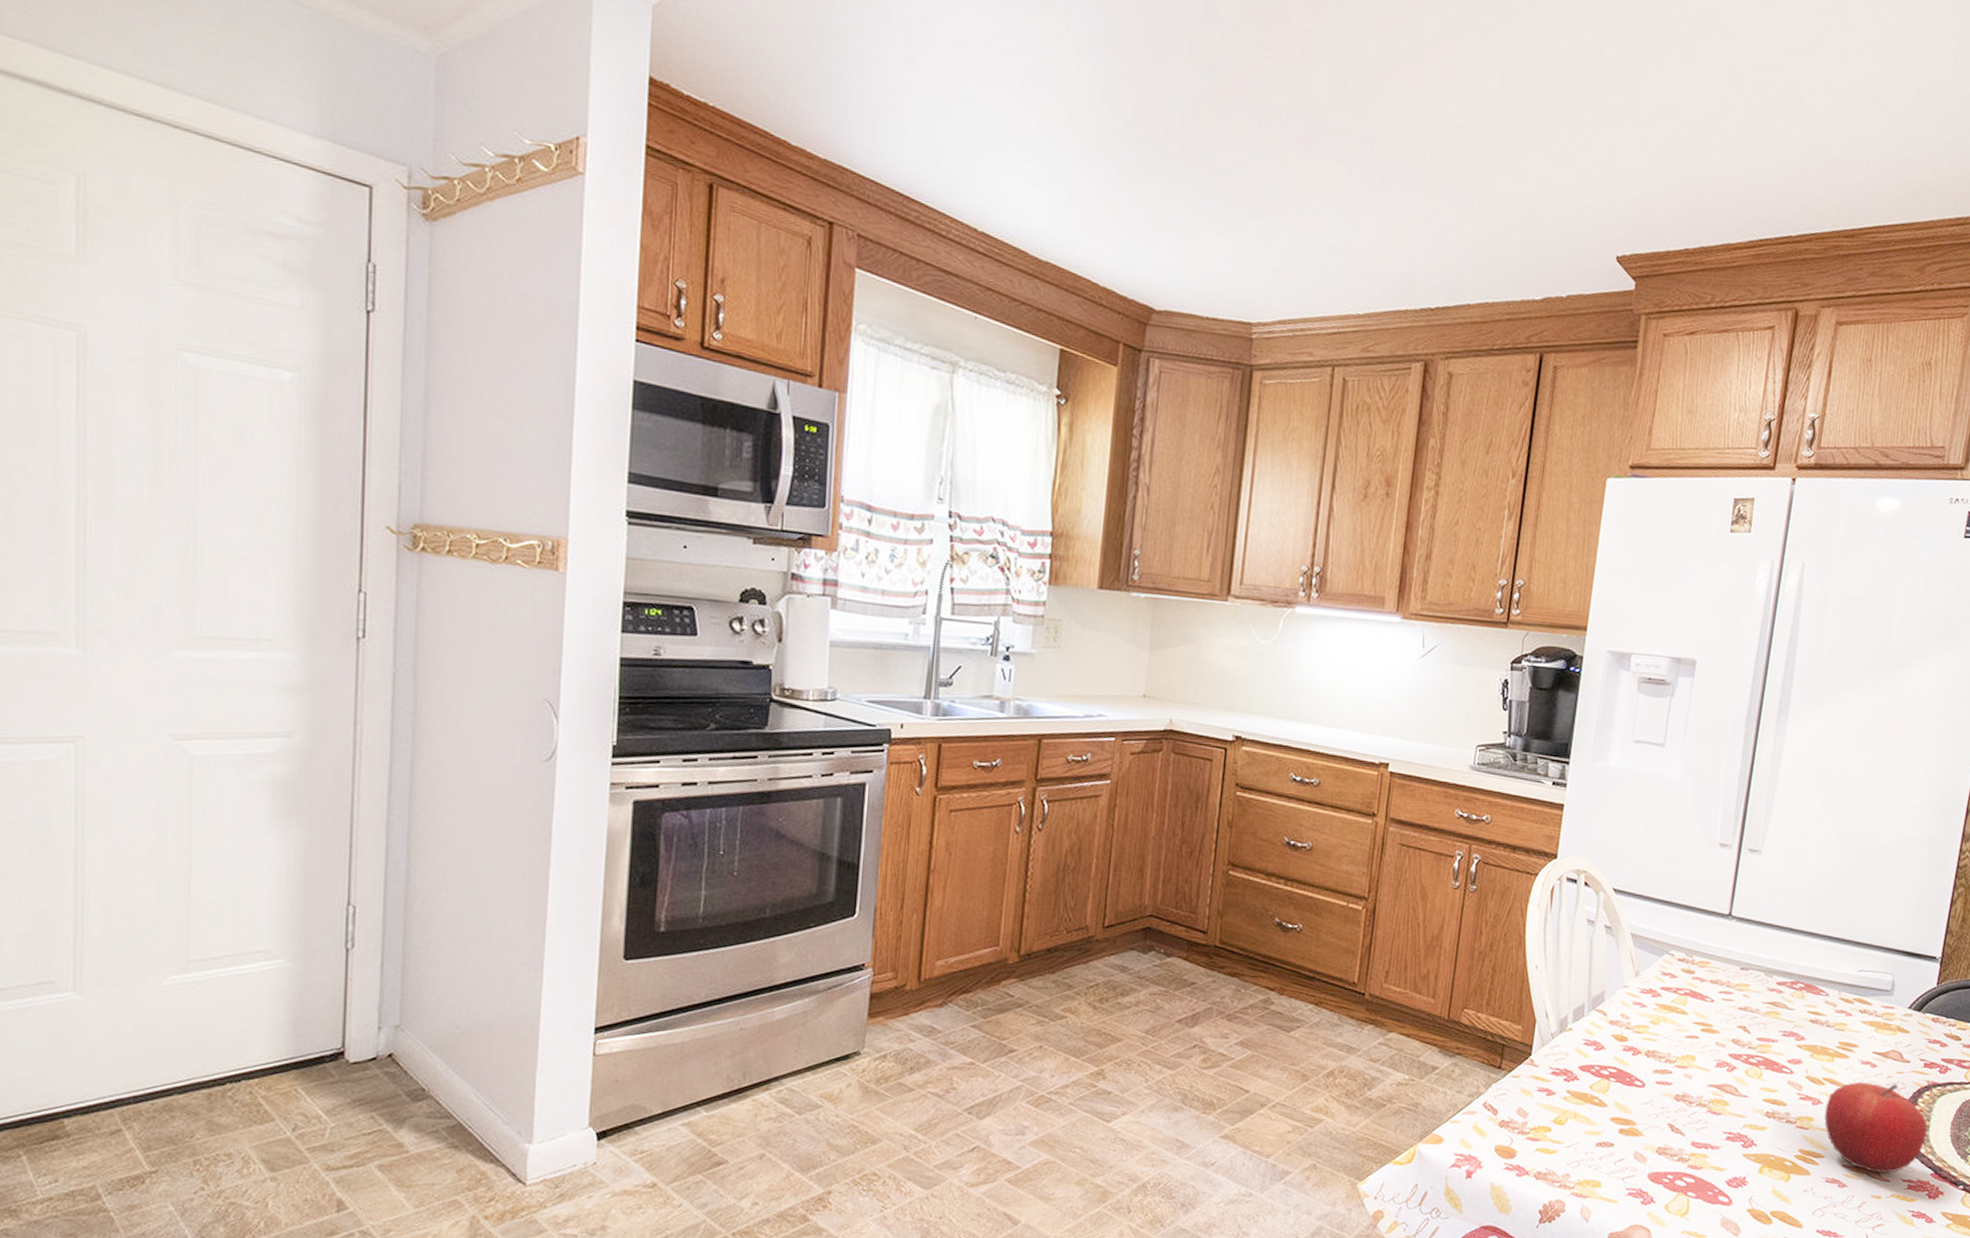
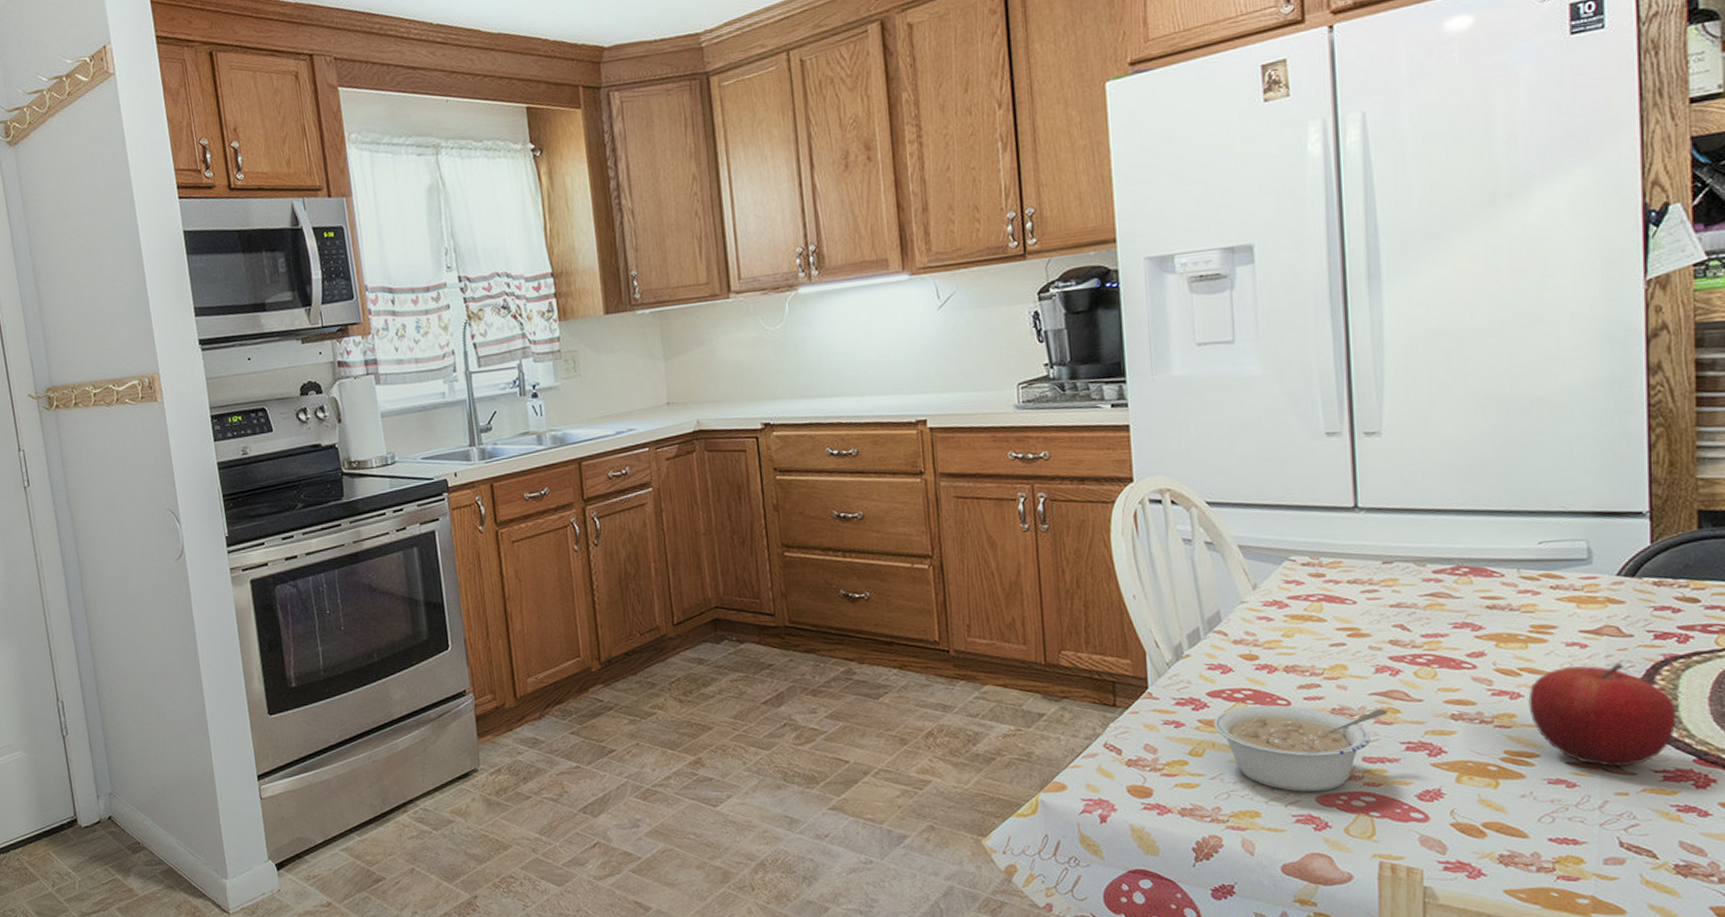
legume: none [1578,1083,1719,1169] -> present [1213,704,1388,792]

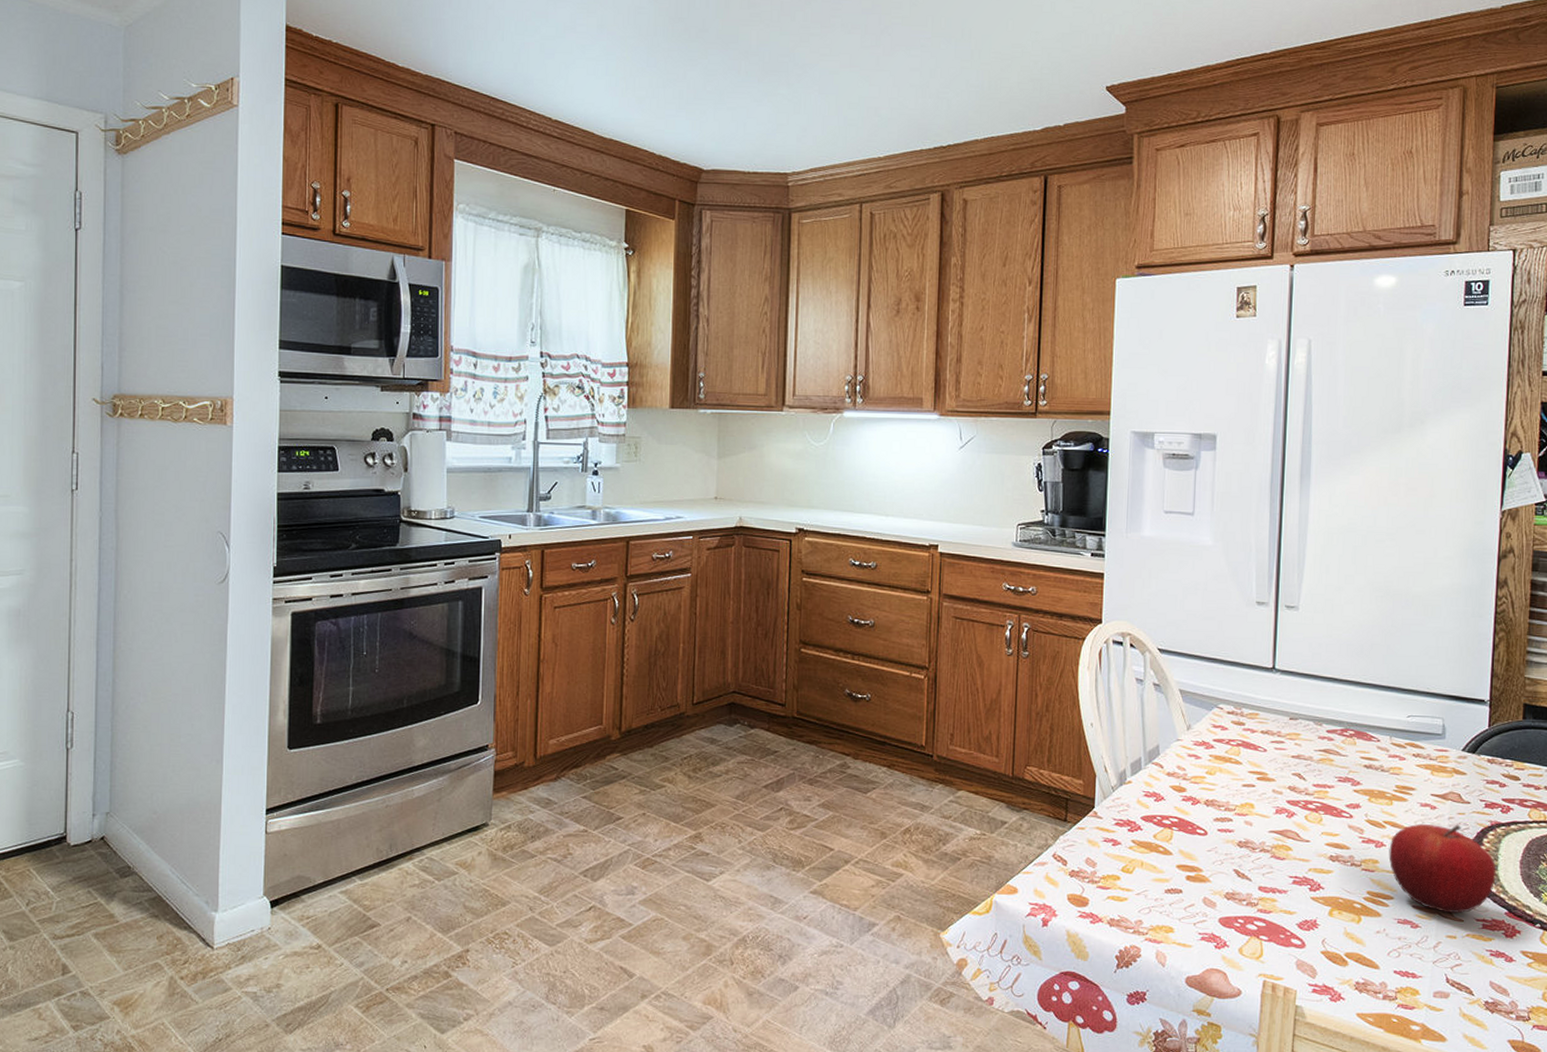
legume: present [1213,704,1388,792] -> none [1143,832,1282,914]

